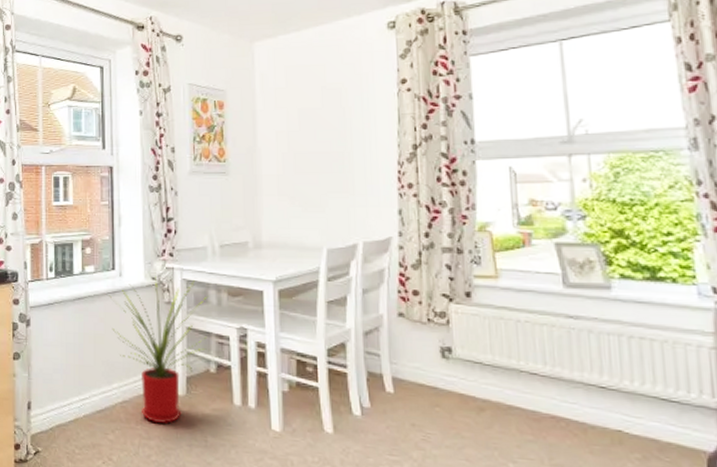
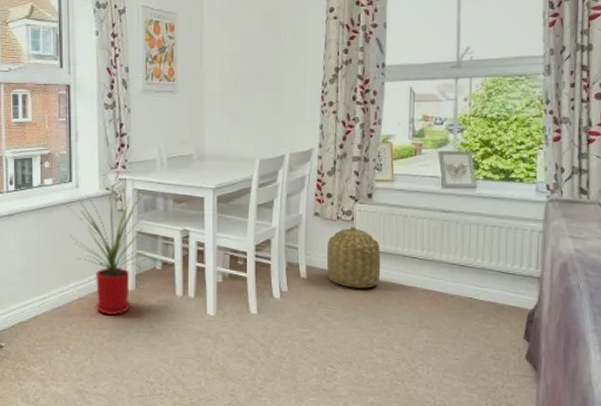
basket: none [416,331,491,410] -> present [326,227,381,288]

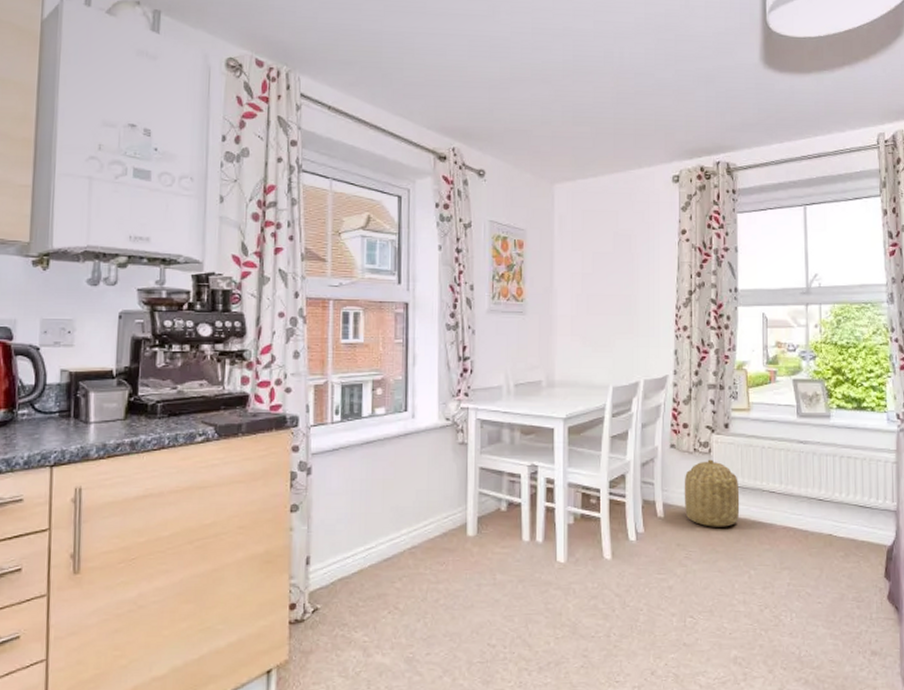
house plant: present [66,187,157,316] -> none [400,417,502,567]

